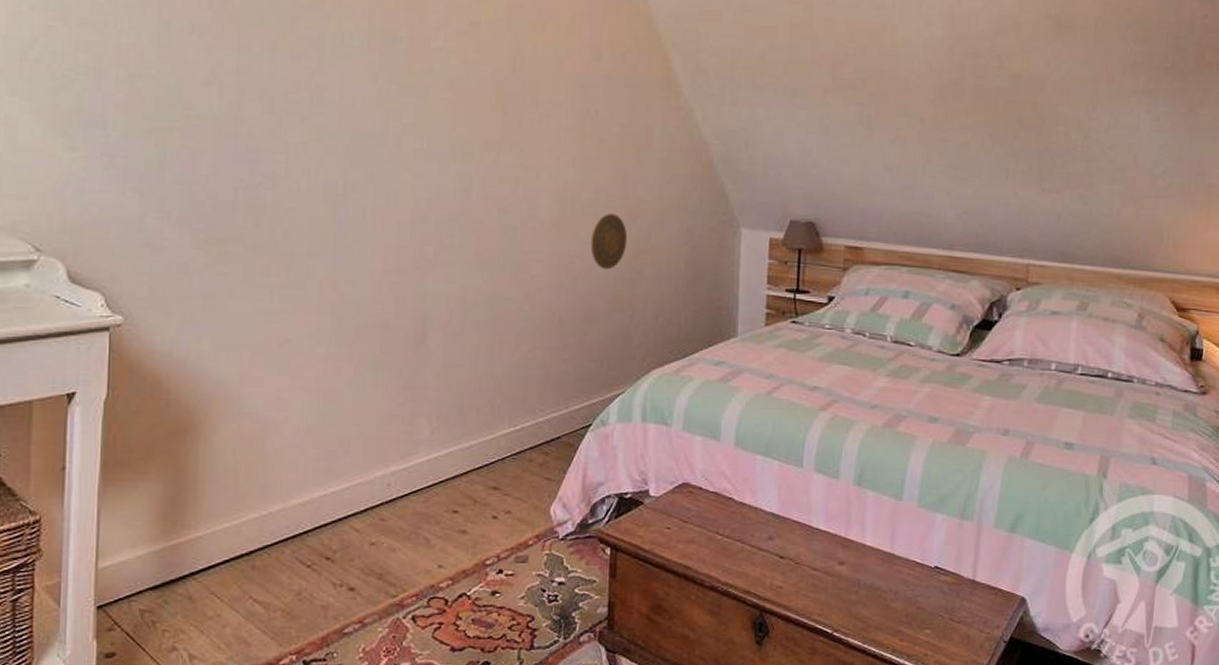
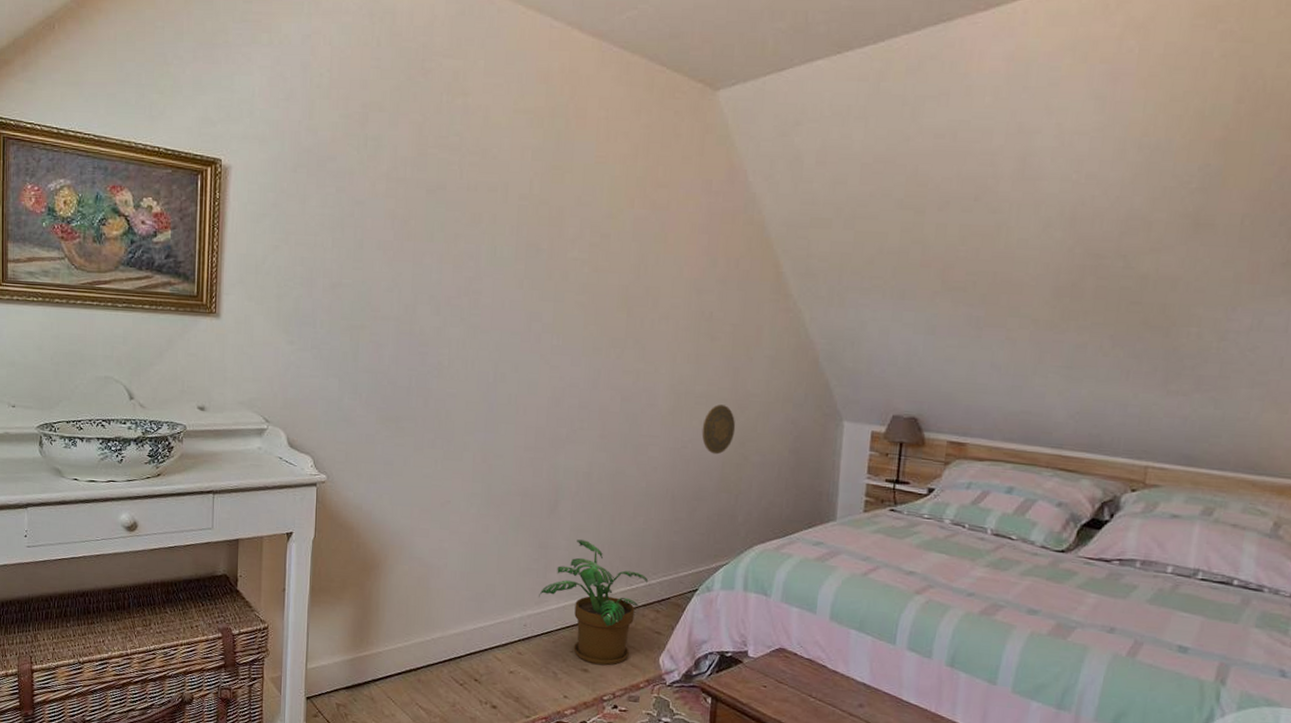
potted plant: none [405,375,534,524] -> present [539,539,648,666]

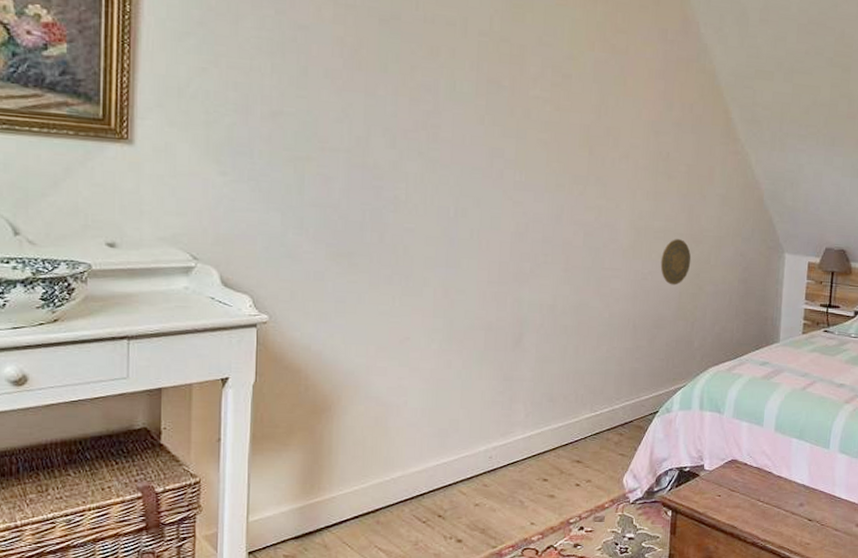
potted plant: present [539,539,648,666] -> none [504,369,611,490]

